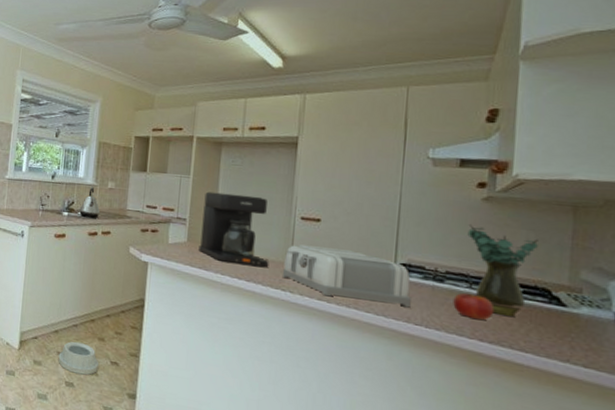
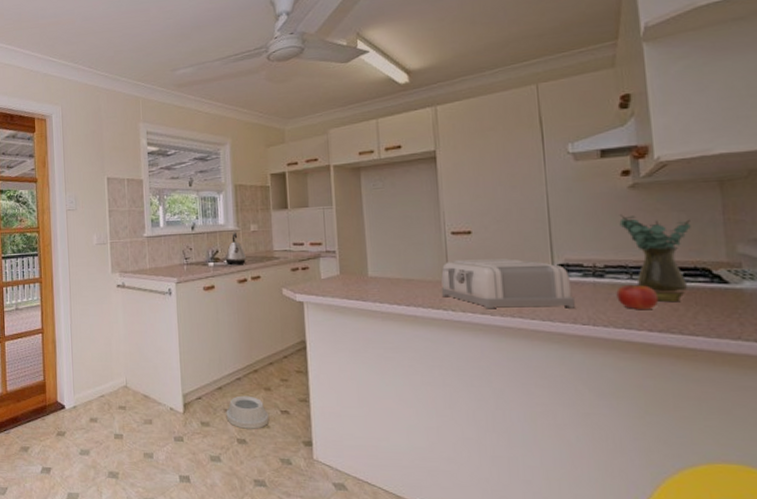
coffee maker: present [198,191,269,268] -> none [350,217,427,291]

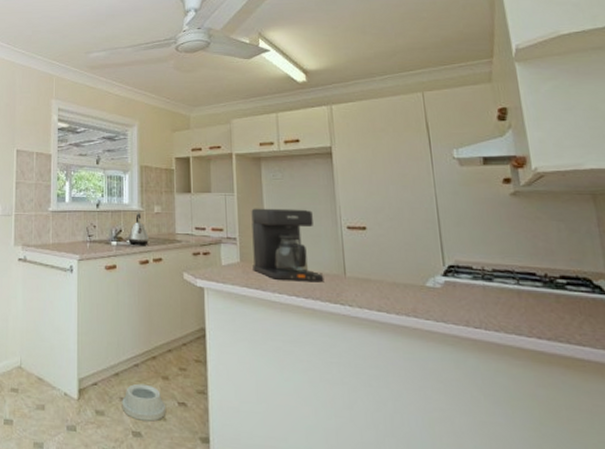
coffee maker: none [350,217,427,291] -> present [251,208,324,283]
toaster: present [441,258,575,309] -> none [338,255,467,311]
fruit: present [616,282,659,310] -> none [505,288,546,317]
vase: present [619,214,691,303] -> none [503,220,571,311]

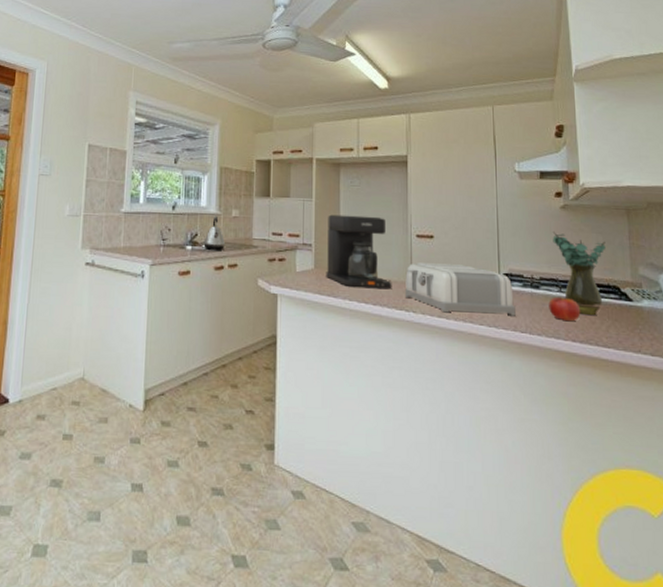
pet bowl: present [122,383,167,422] -> none [188,392,234,431]
toaster: none [338,255,467,311] -> present [404,262,516,316]
vase: none [503,220,571,311] -> present [552,232,606,316]
fruit: none [505,288,546,317] -> present [548,295,581,322]

